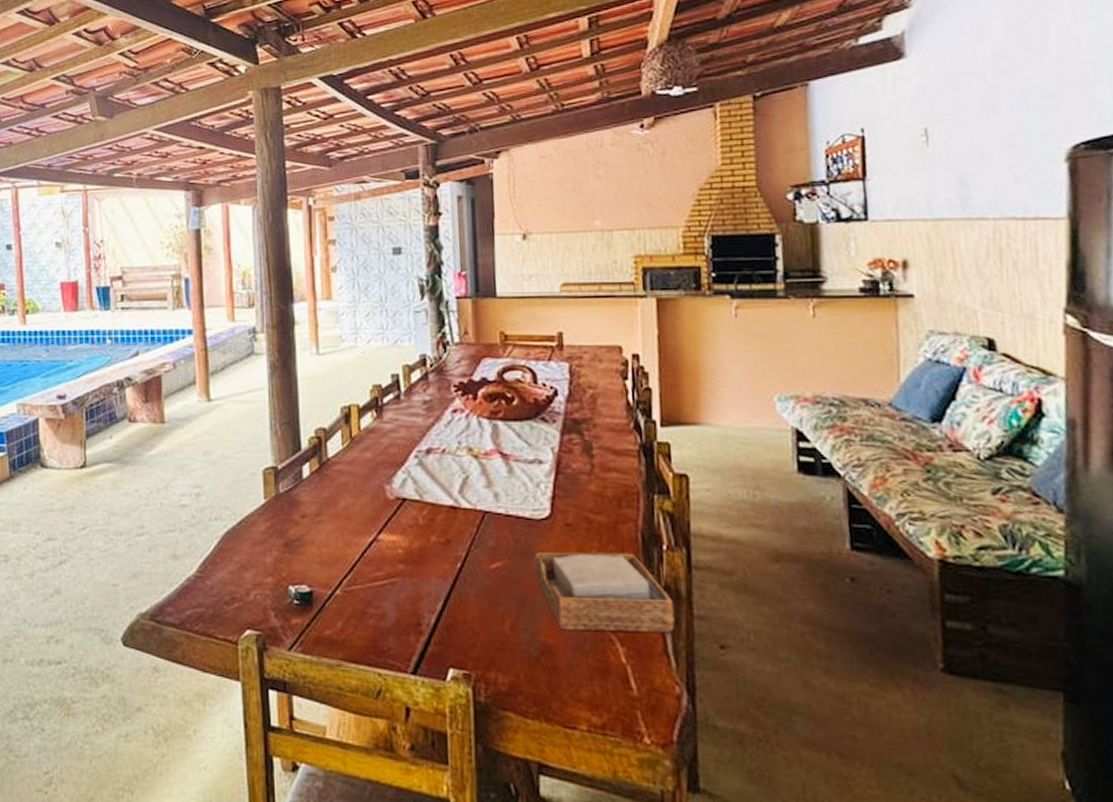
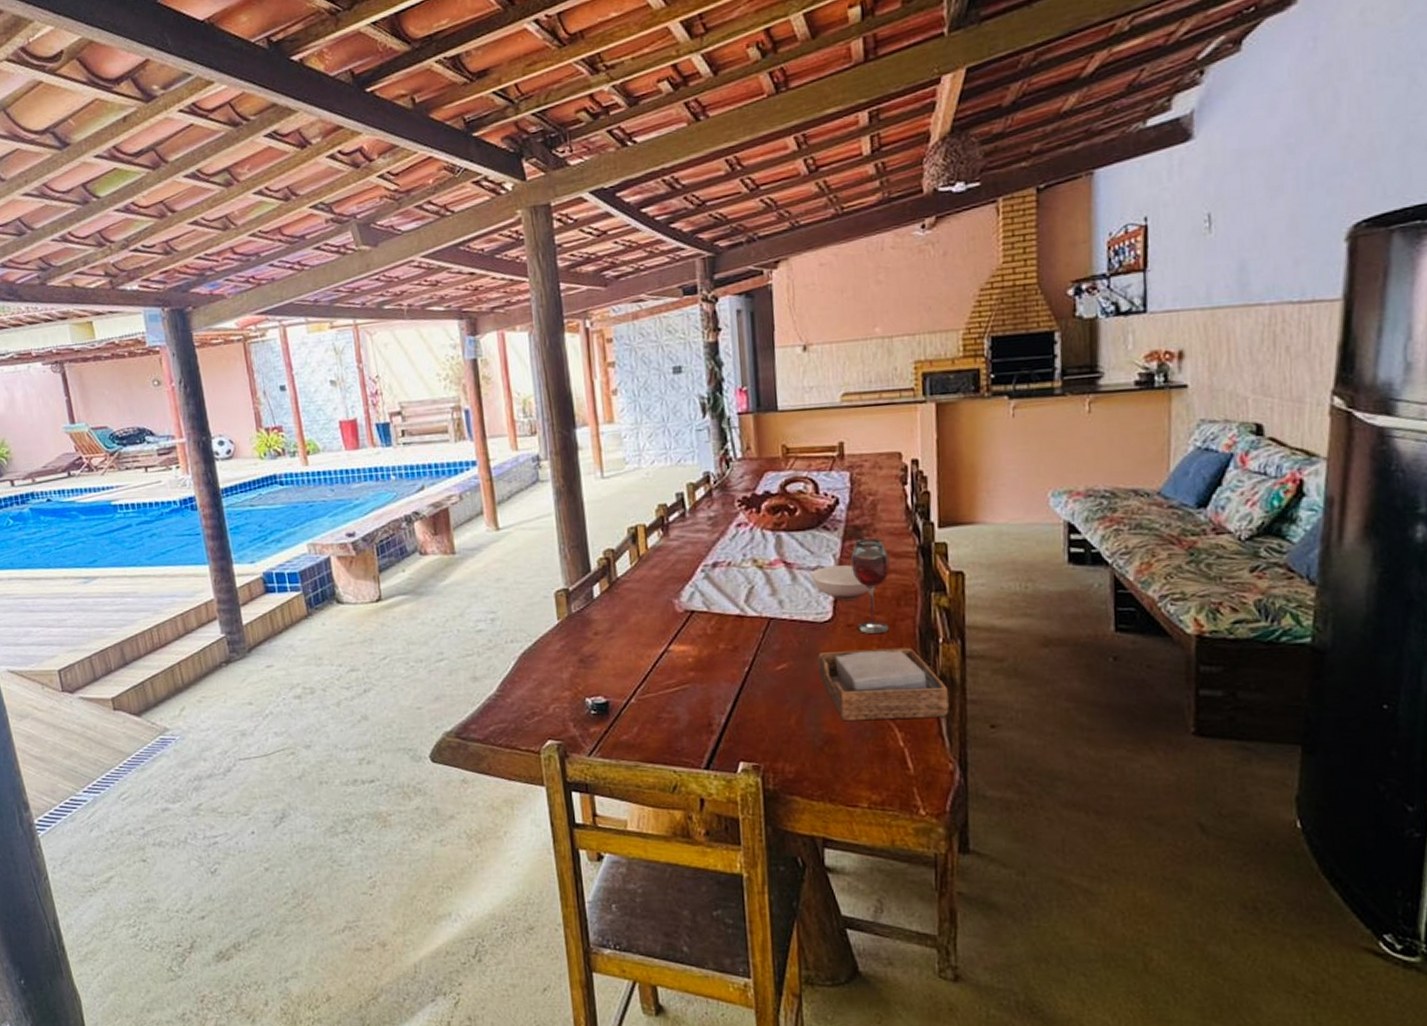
bowl: none [527,460,590,497] -> present [810,565,870,600]
wineglass: none [570,433,611,537] -> present [851,538,890,635]

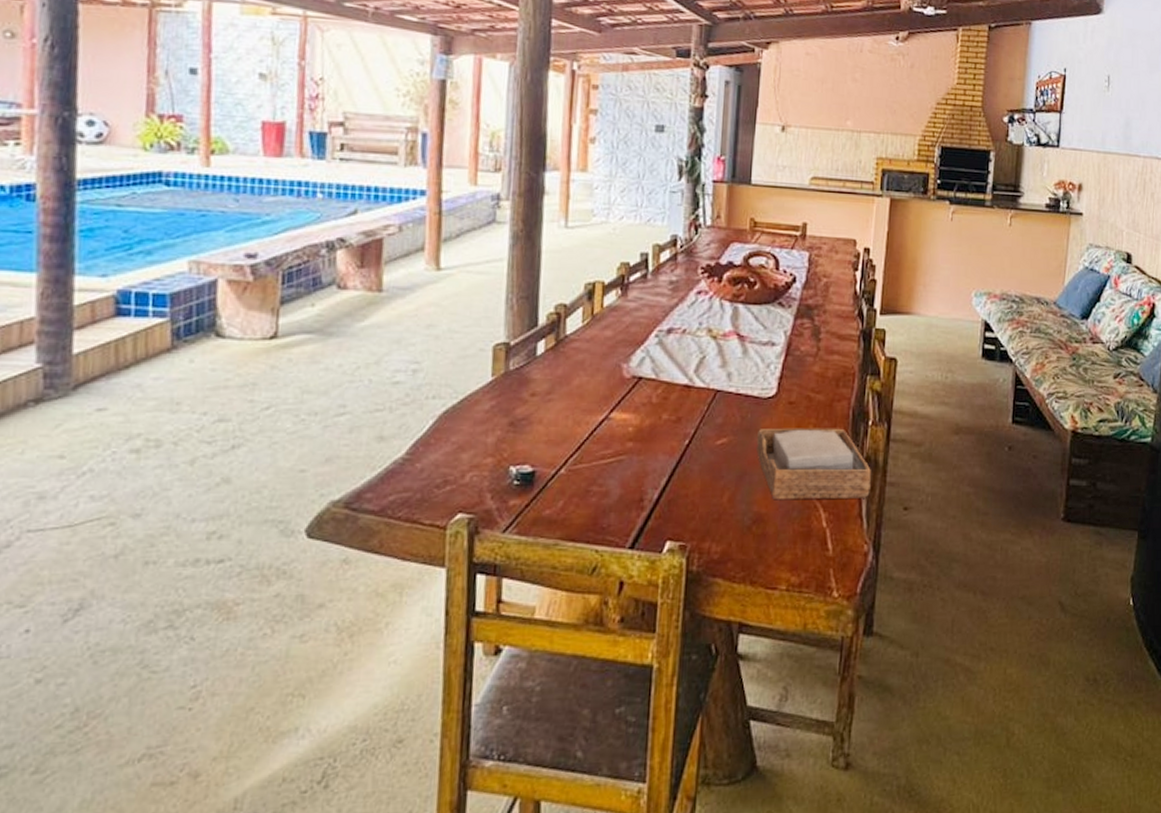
bowl: present [810,565,870,600] -> none [761,342,814,377]
wineglass: present [851,538,890,635] -> none [798,318,834,414]

